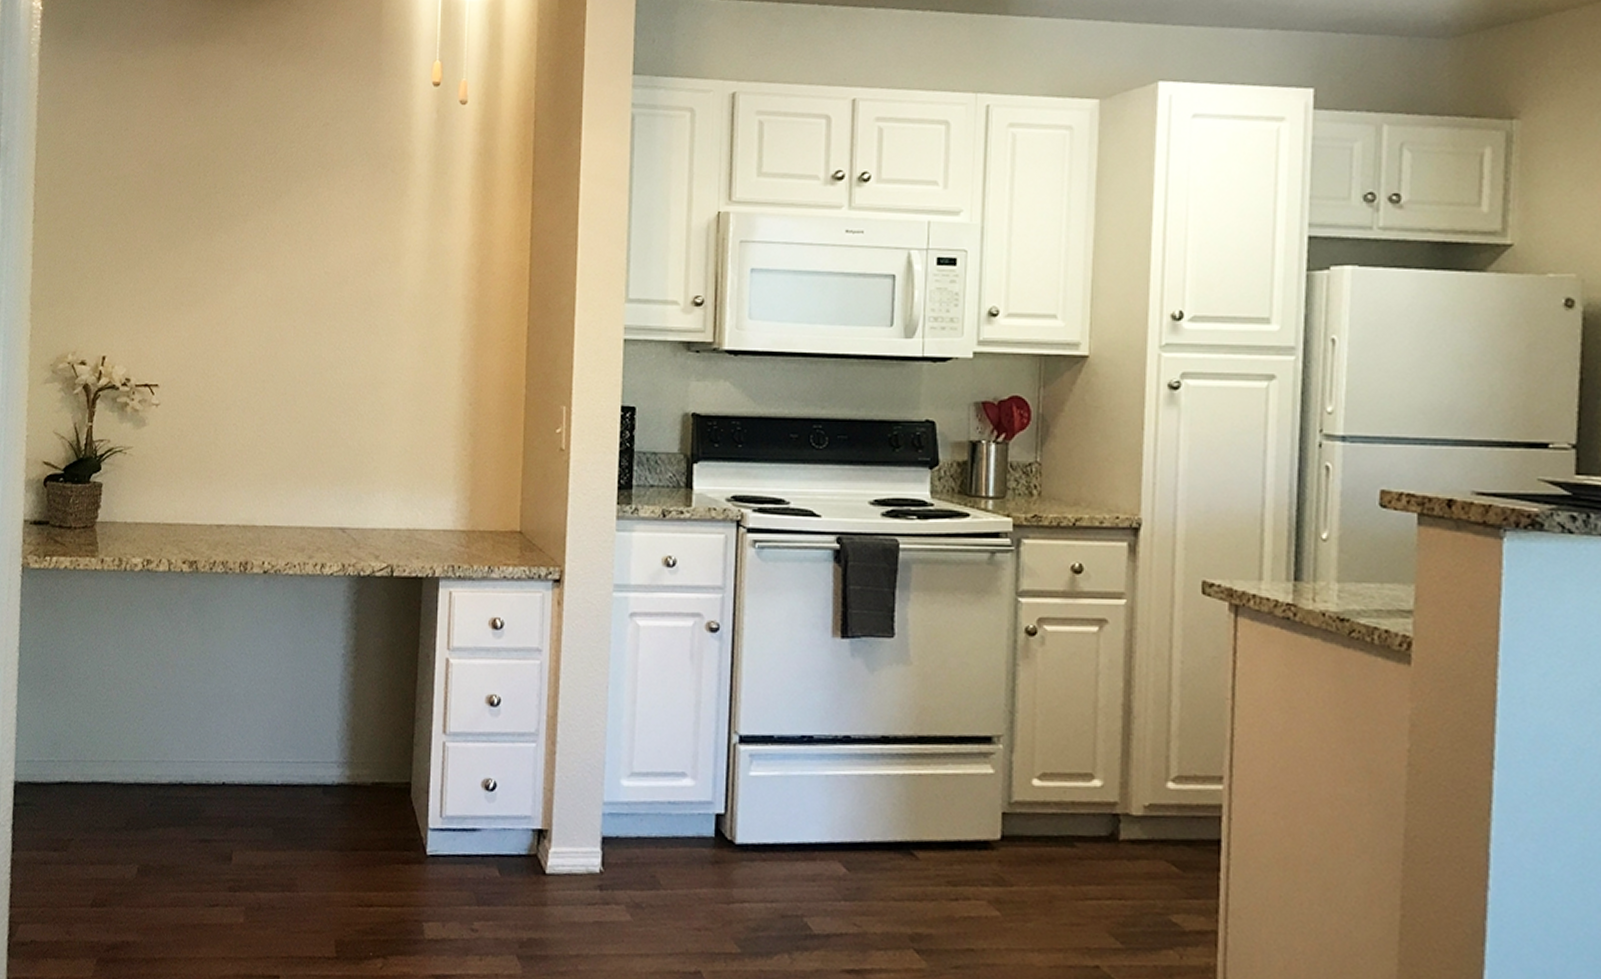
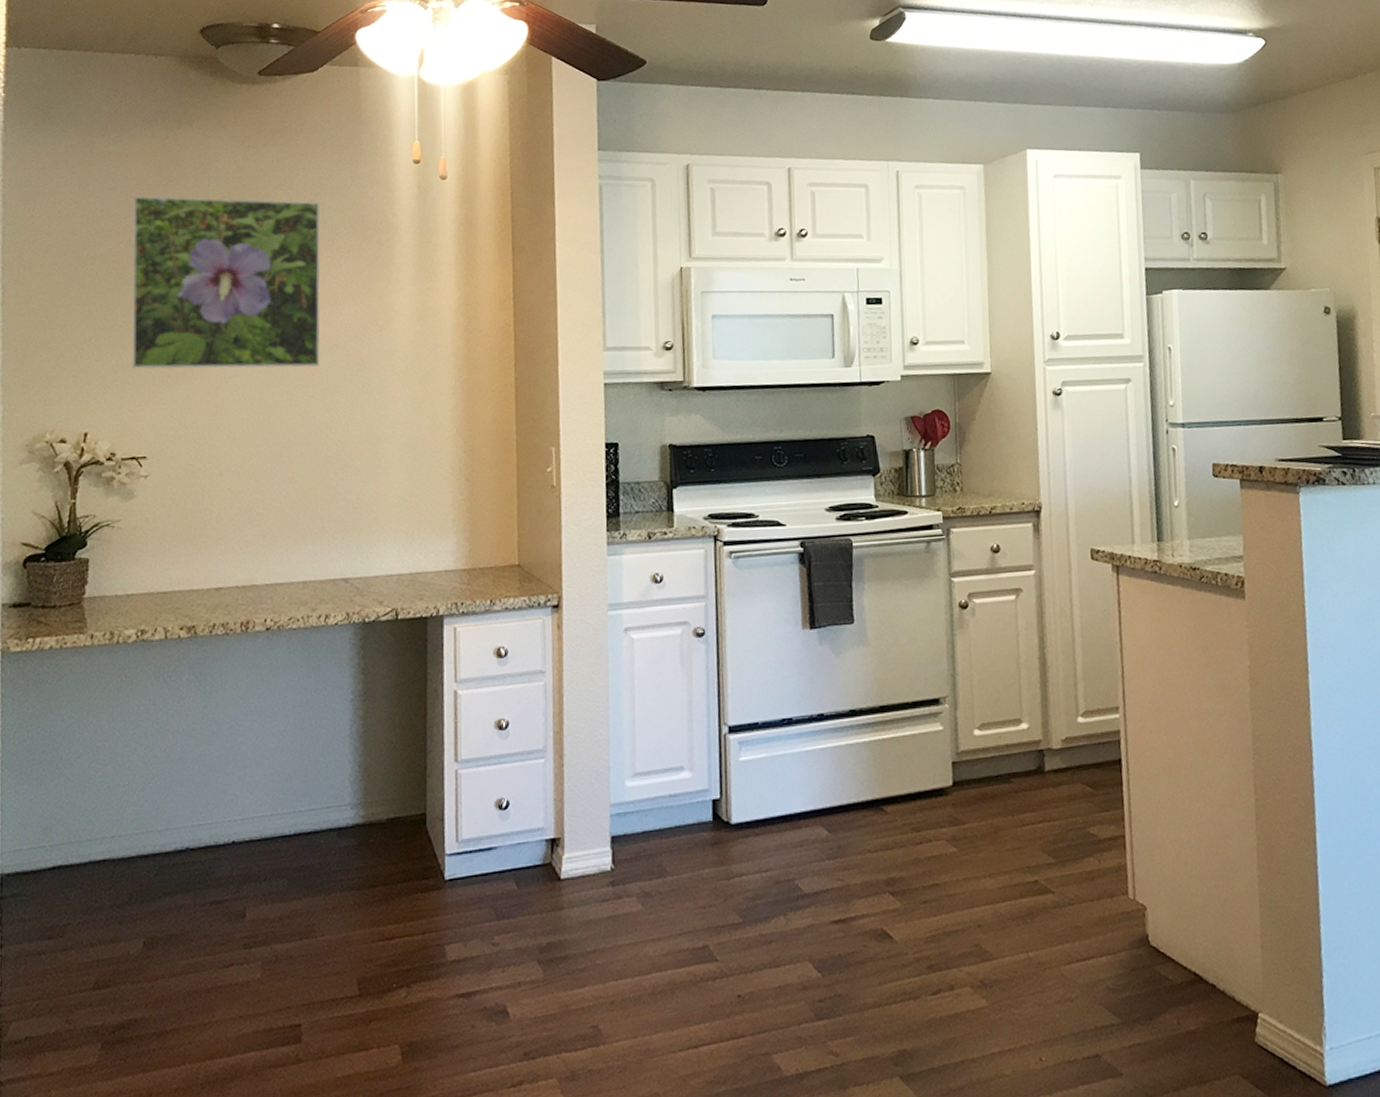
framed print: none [149,115,336,302] -> present [132,196,321,369]

